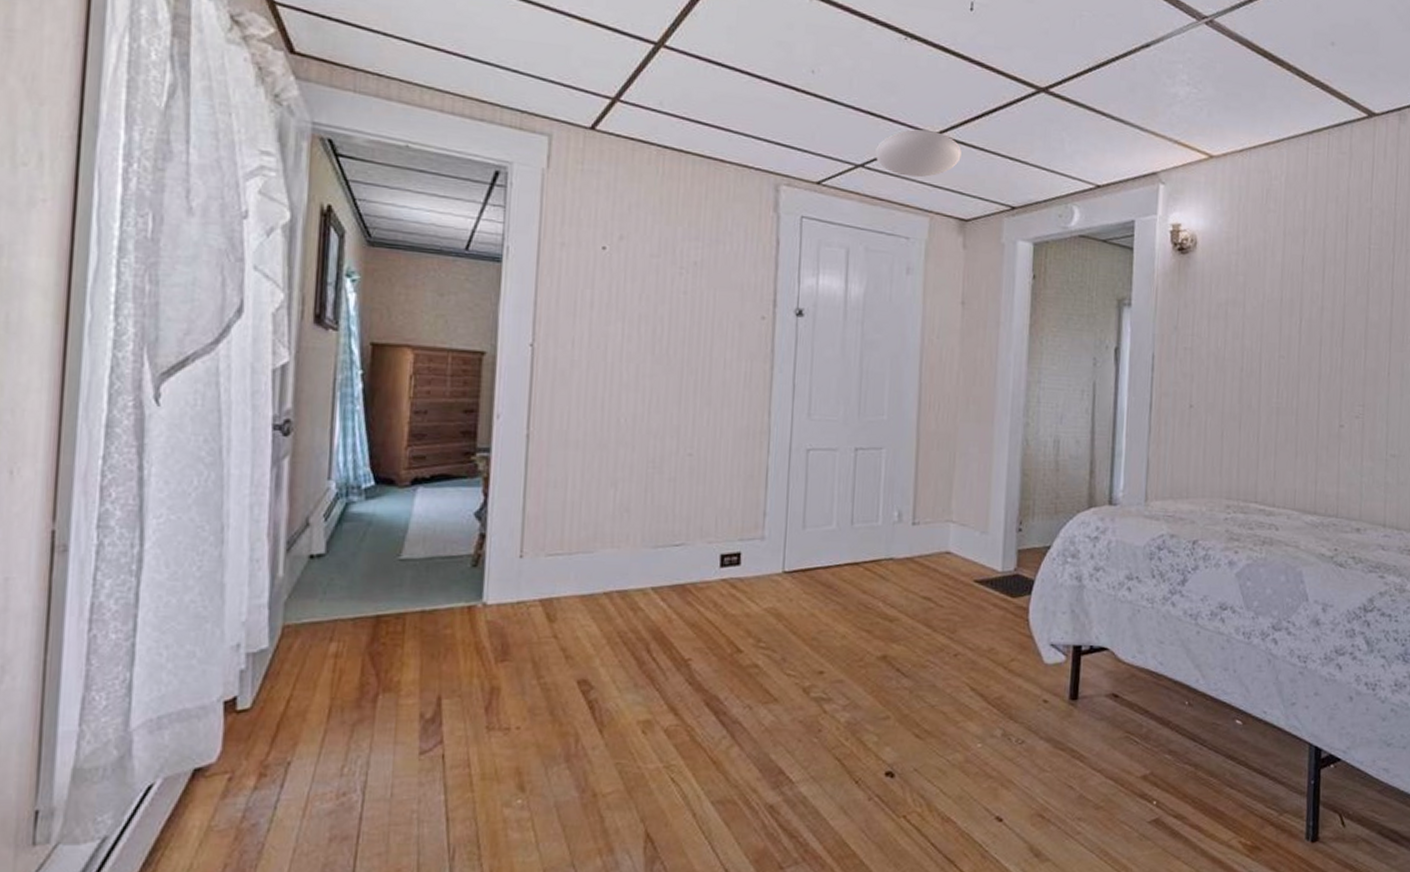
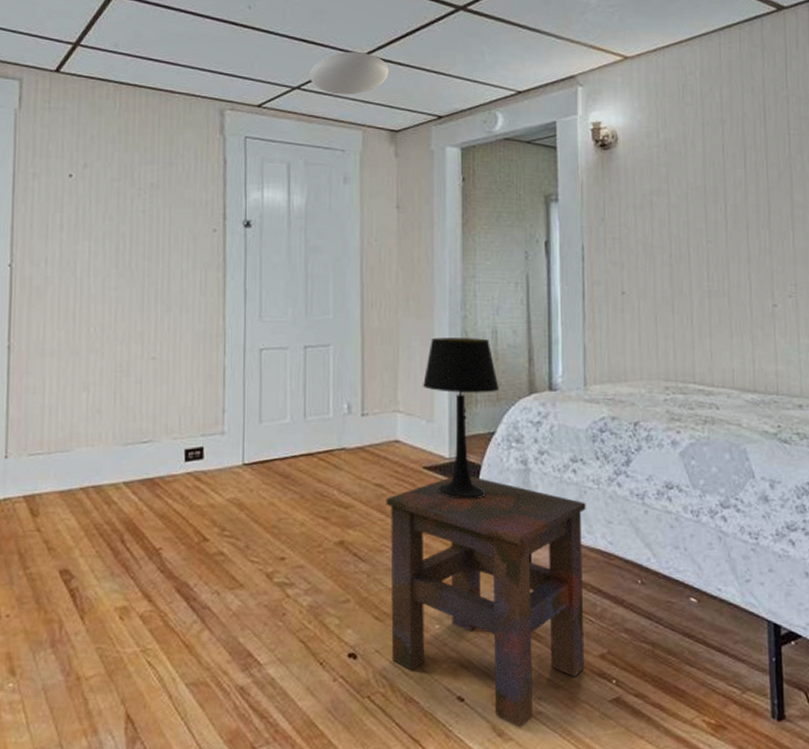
side table: none [931,590,1139,849] -> present [386,476,586,728]
table lamp: none [979,444,1058,615] -> present [423,337,499,499]

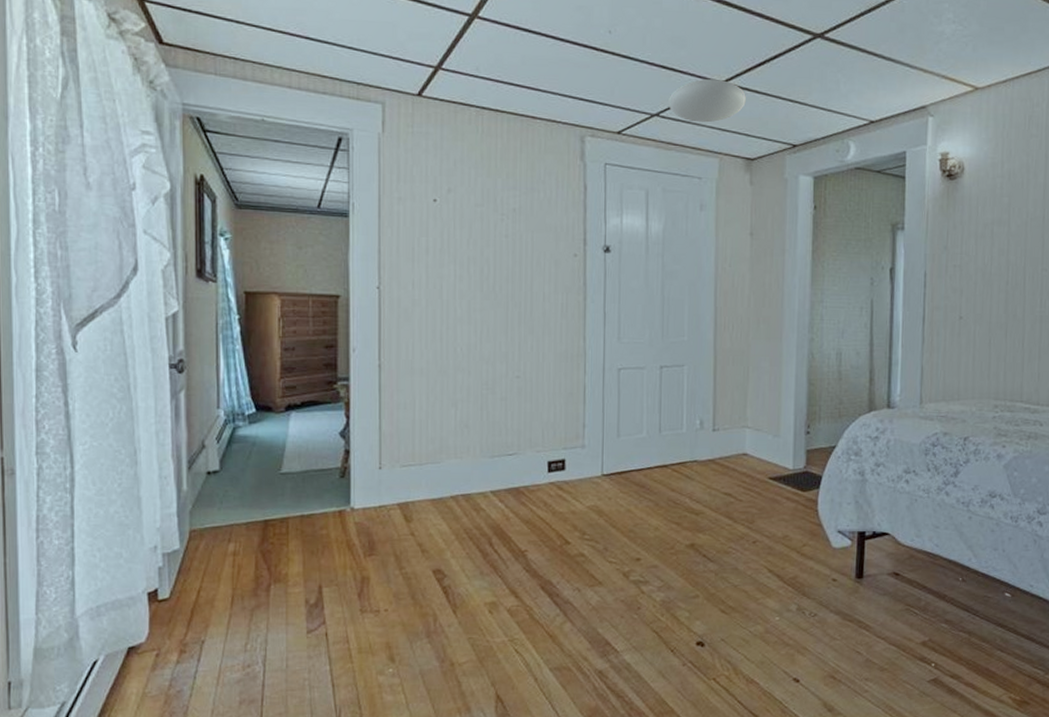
side table: present [386,476,586,728] -> none [733,486,916,705]
table lamp: present [423,337,499,499] -> none [771,359,841,506]

